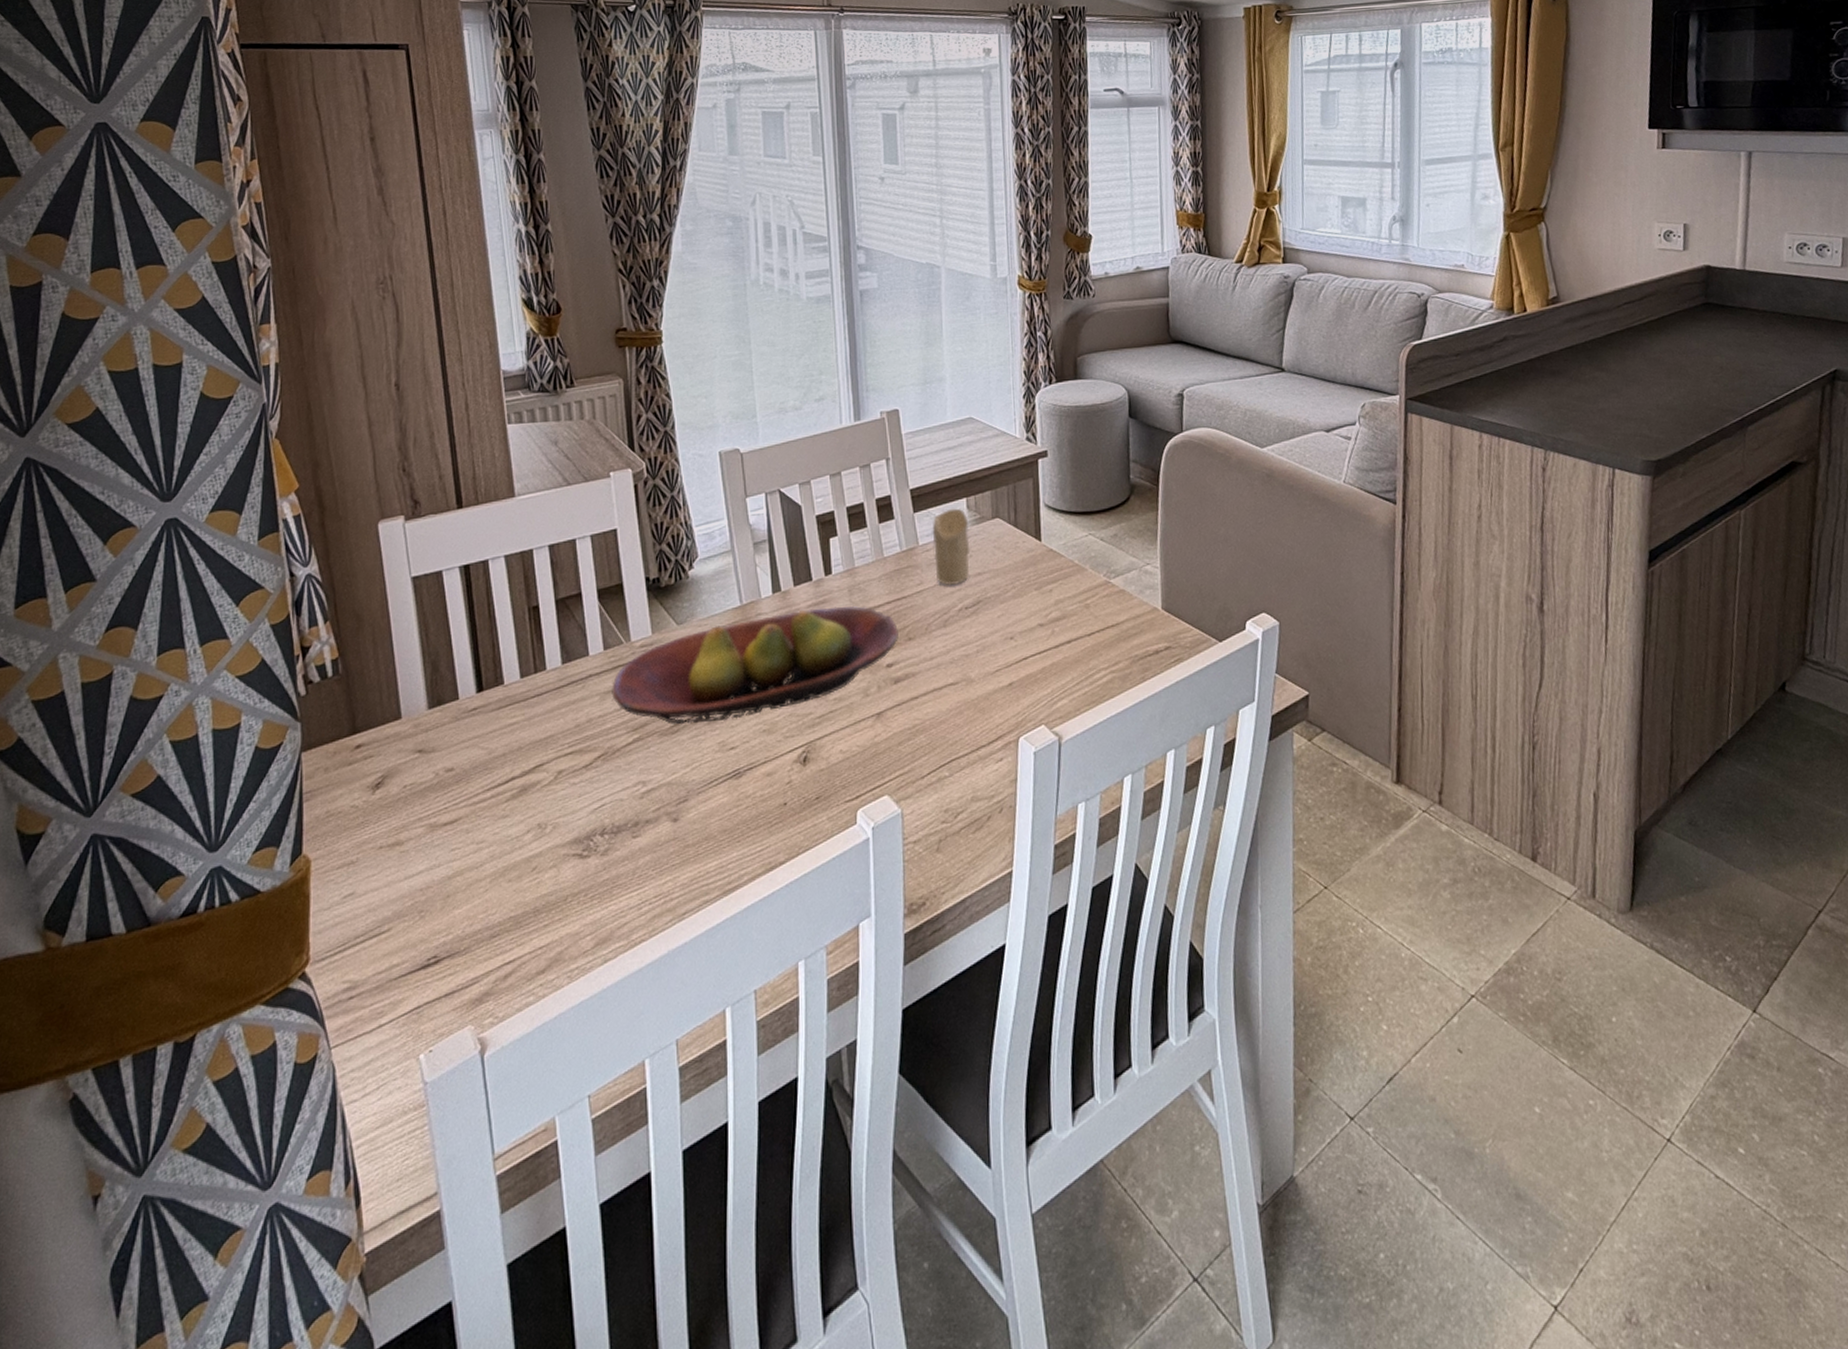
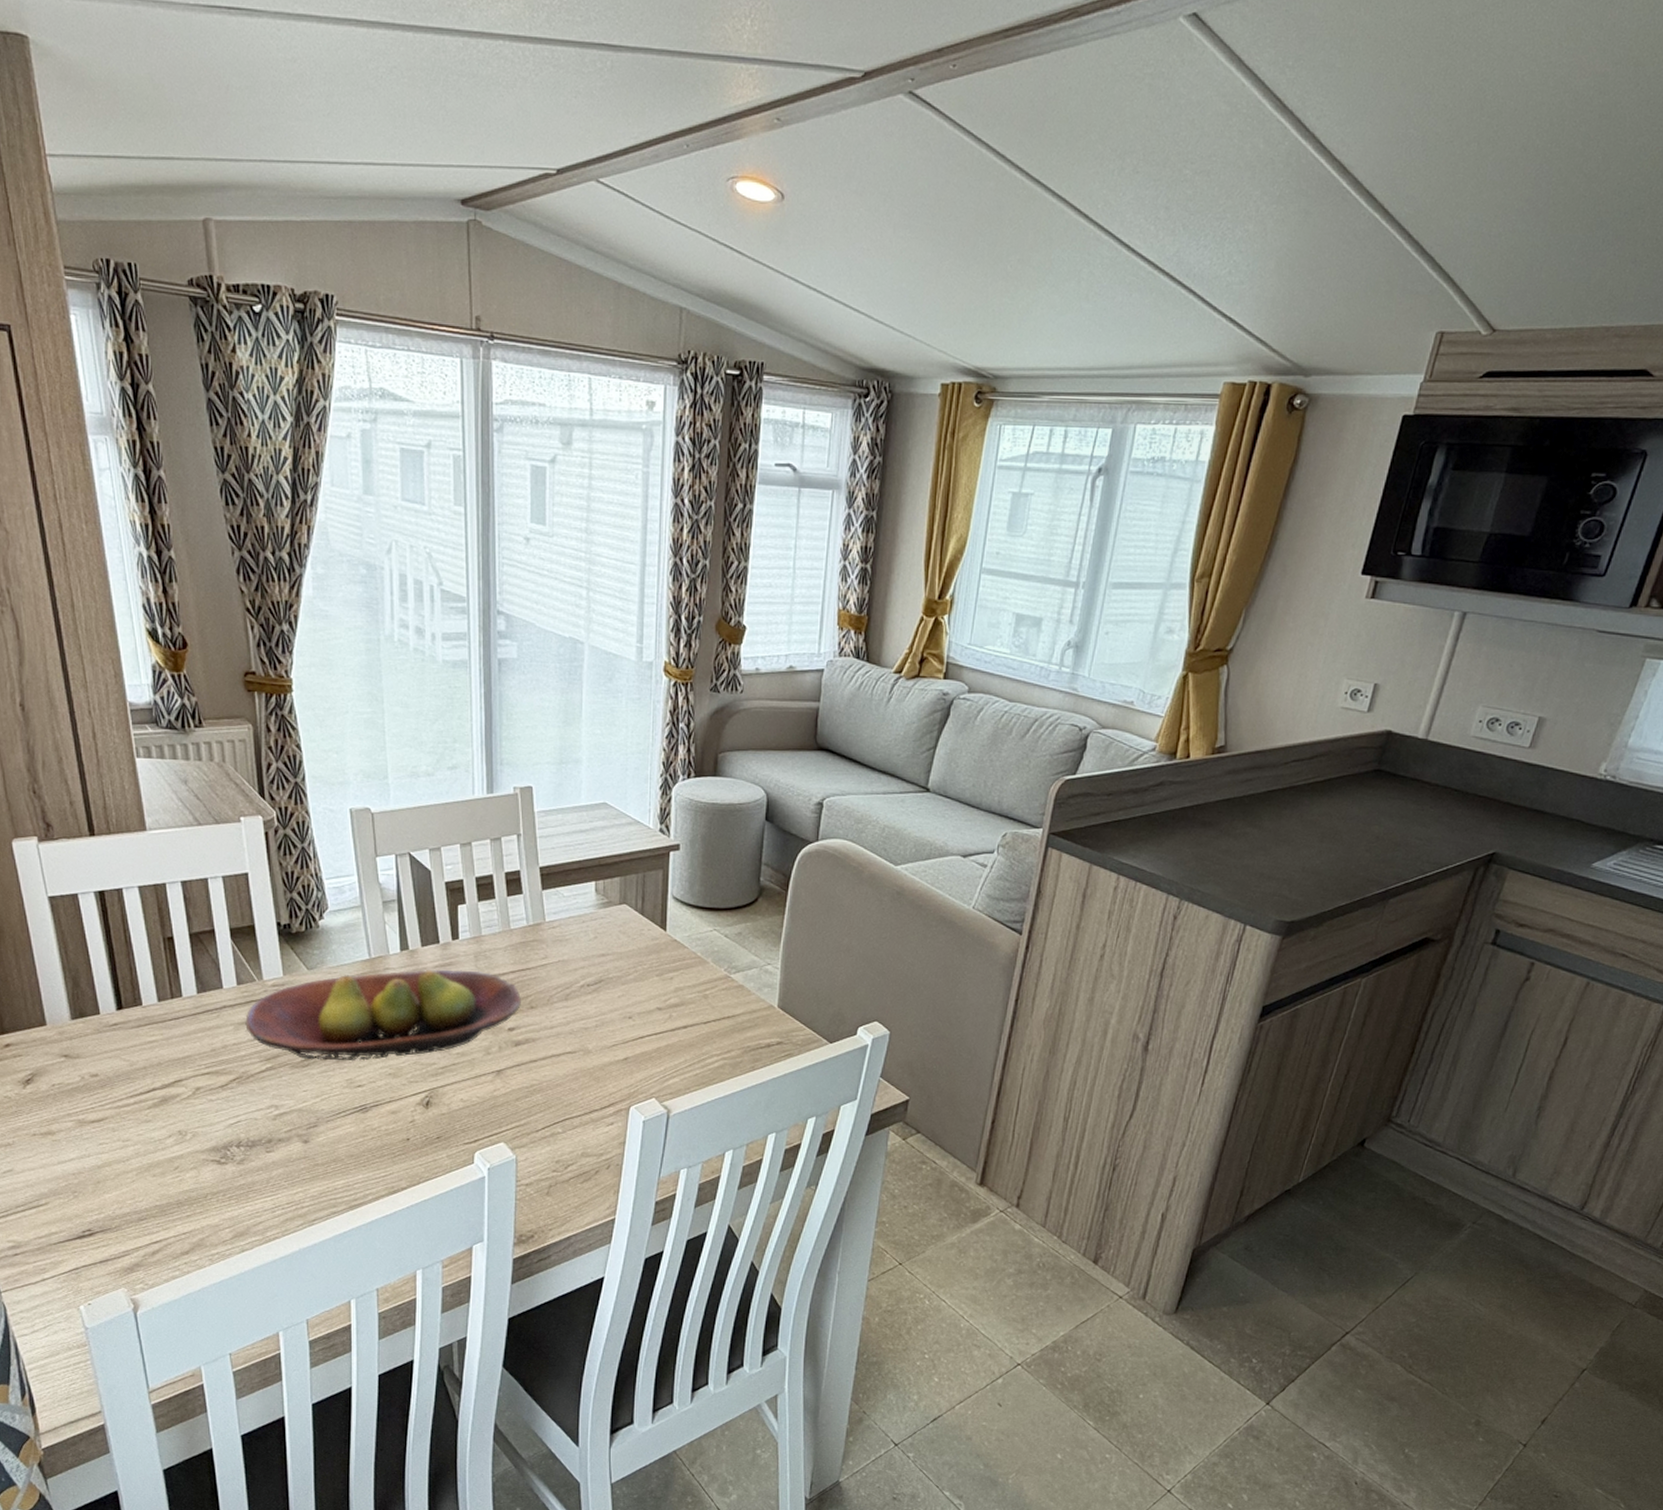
candle: present [932,508,970,586] -> none [559,890,596,963]

